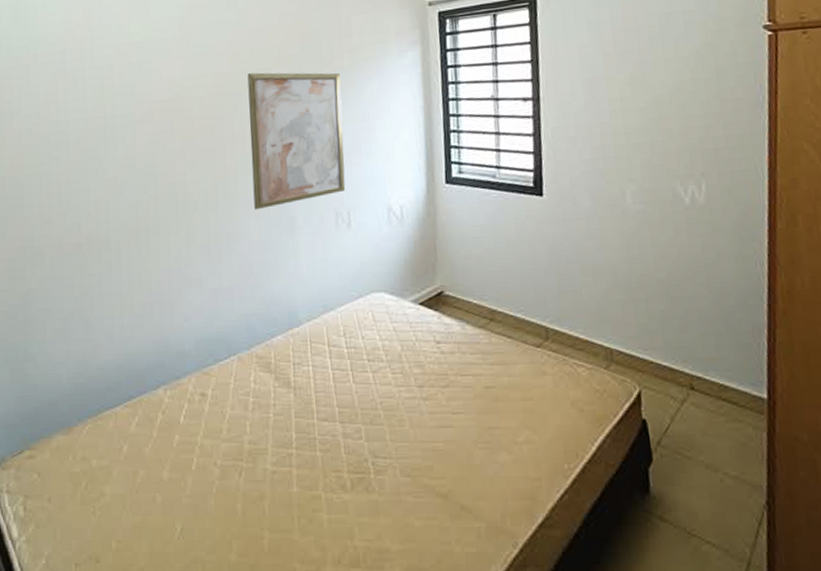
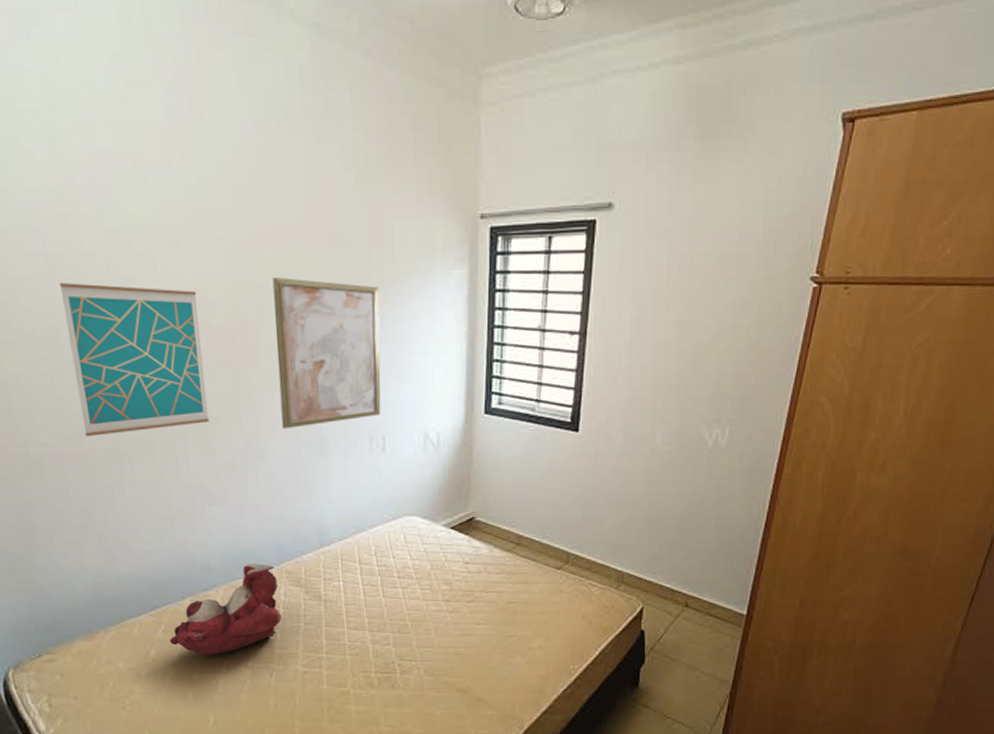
wall art: none [73,91,189,228] -> present [59,283,210,437]
teddy bear: none [142,348,251,451] -> present [169,563,281,655]

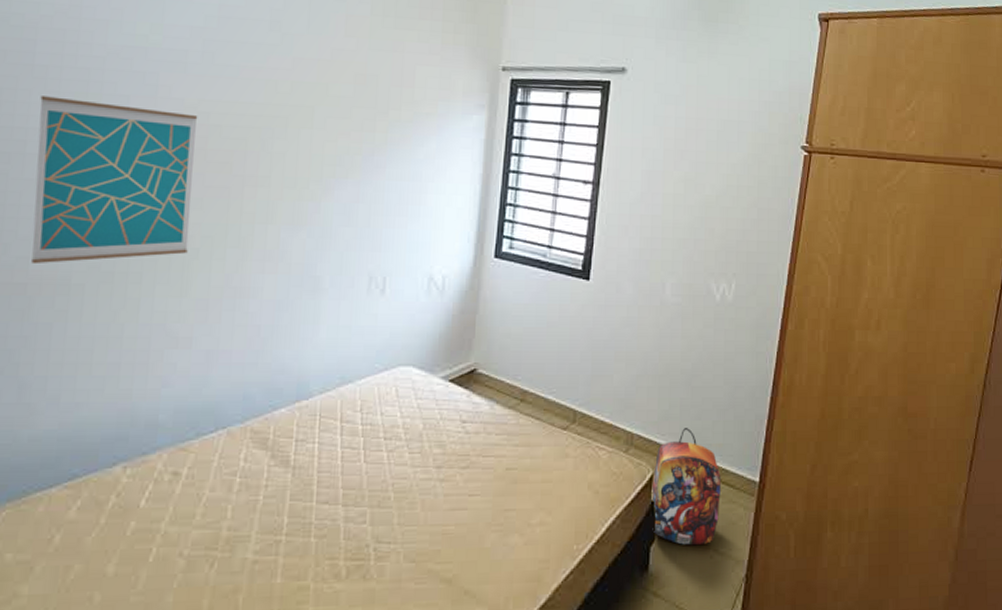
teddy bear: present [169,563,281,655] -> none [84,420,238,541]
wall art: present [272,278,381,430] -> none [272,108,396,265]
backpack: none [640,567,709,668] -> present [650,428,721,546]

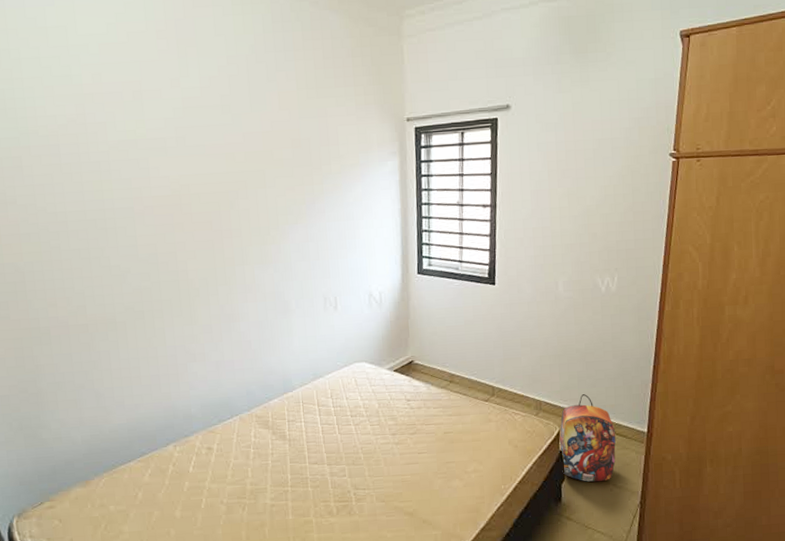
wall art: present [31,96,198,265] -> none [70,186,191,311]

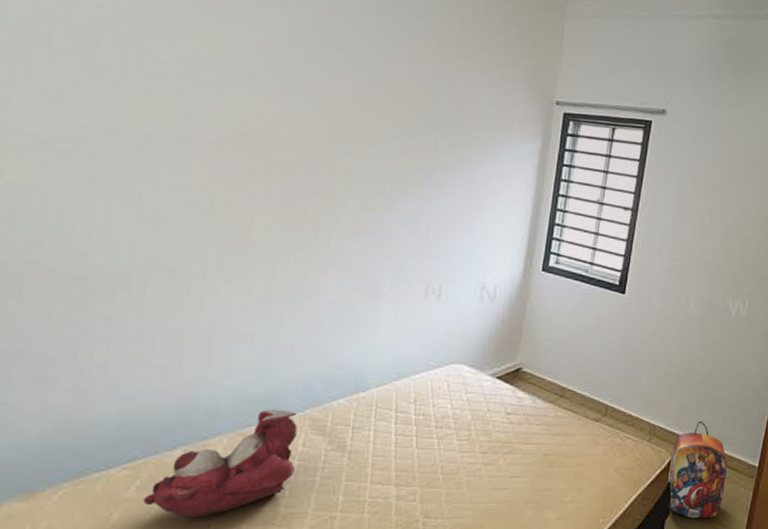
teddy bear: none [155,410,252,495] -> present [143,409,297,517]

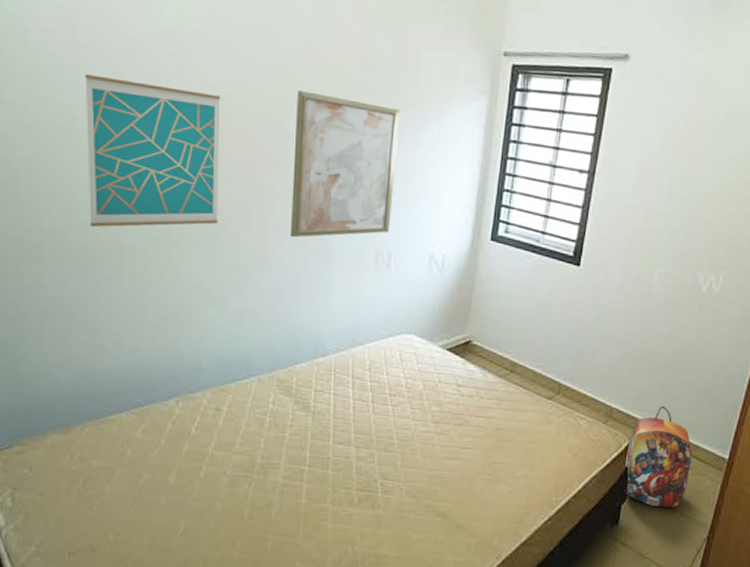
wall art: none [91,96,265,259] -> present [85,74,221,228]
teddy bear: present [143,409,297,517] -> none [149,368,267,460]
wall art: none [334,125,456,270] -> present [291,91,401,238]

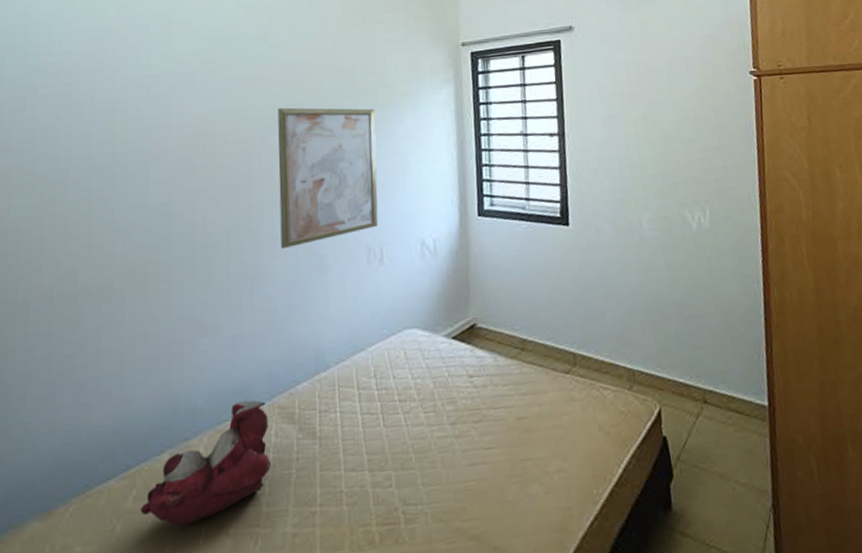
wall art: present [85,74,221,228] -> none [77,125,208,276]
teddy bear: none [149,368,267,460] -> present [140,400,271,526]
backpack: present [624,406,693,508] -> none [660,358,735,479]

